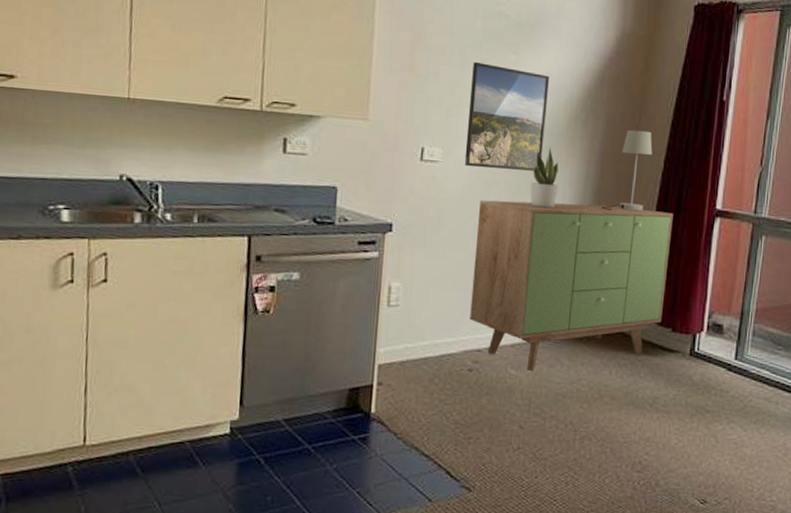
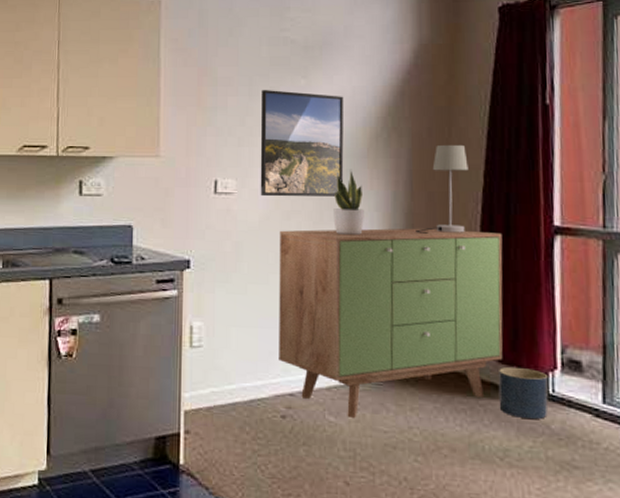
planter: none [654,329,696,372] -> present [498,367,549,419]

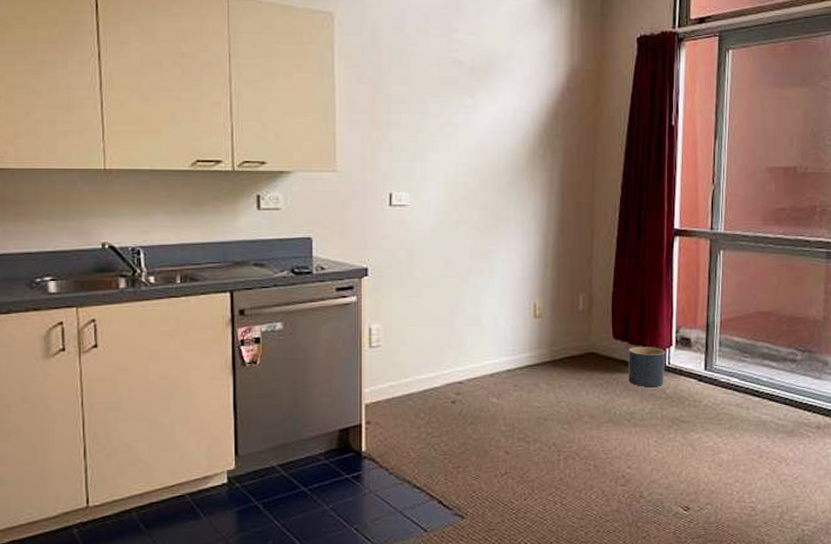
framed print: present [260,90,344,197] -> none [431,108,507,208]
sideboard: present [279,228,503,419] -> none [449,233,635,399]
potted plant: present [333,170,364,236] -> none [496,183,523,242]
table lamp: present [415,144,468,234] -> none [565,160,609,238]

